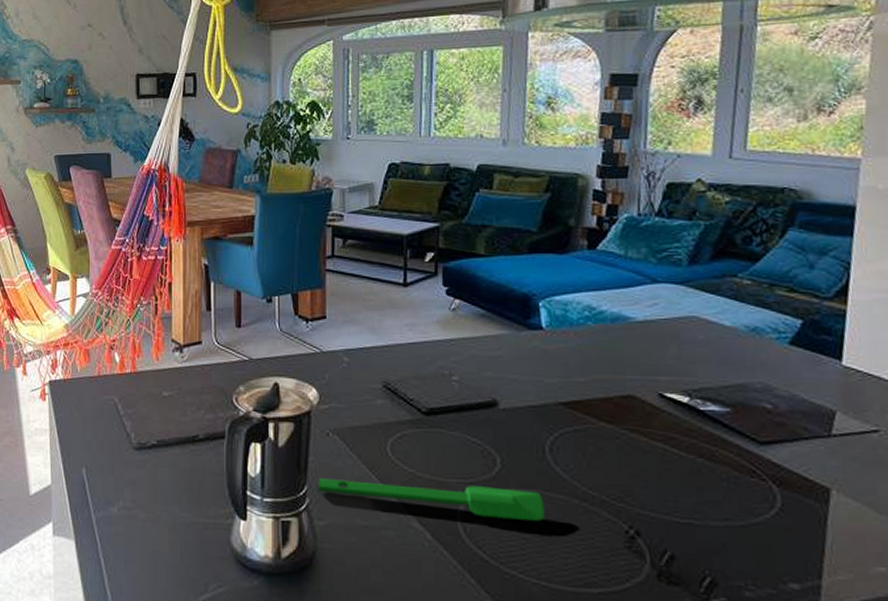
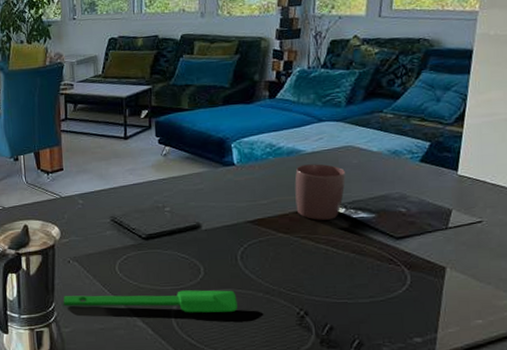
mug: none [621,336,690,410] -> present [294,164,346,220]

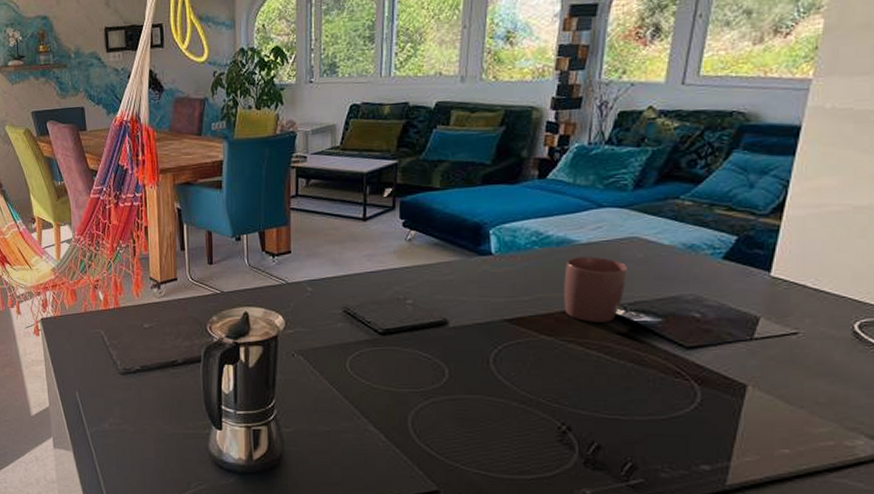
spatula: present [63,290,238,313] -> none [285,393,486,422]

